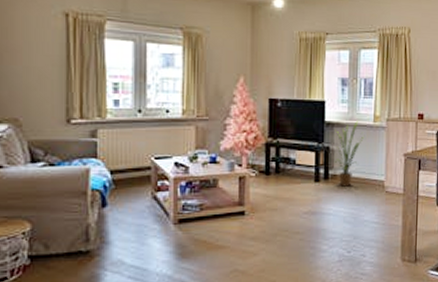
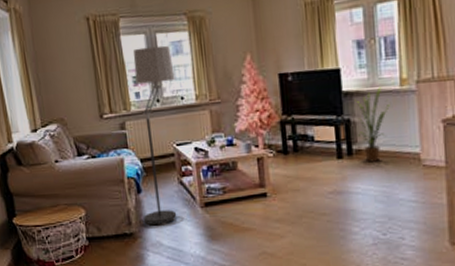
floor lamp: none [105,54,162,243] -> present [133,45,184,226]

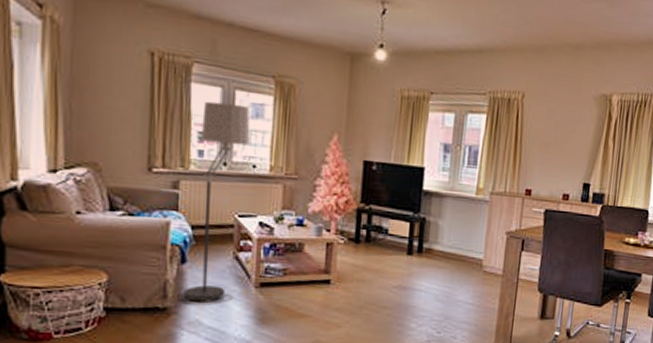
house plant: present [354,87,390,162] -> none [429,192,464,263]

